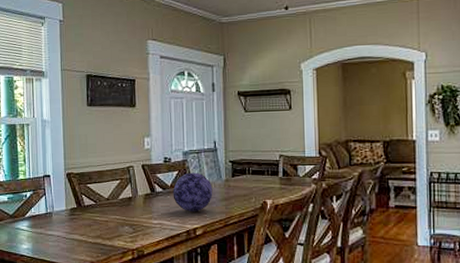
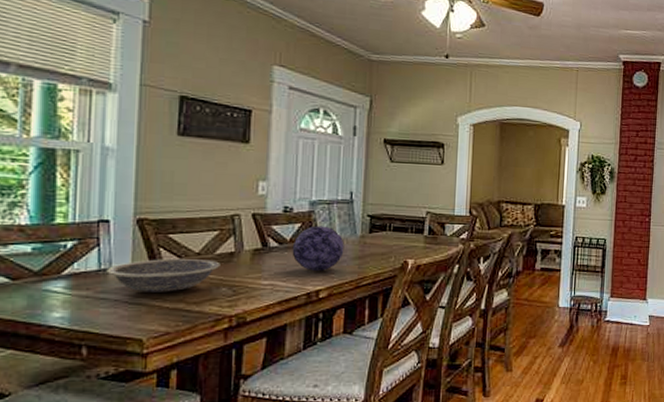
bowl: none [51,203,123,230] -> present [106,258,220,292]

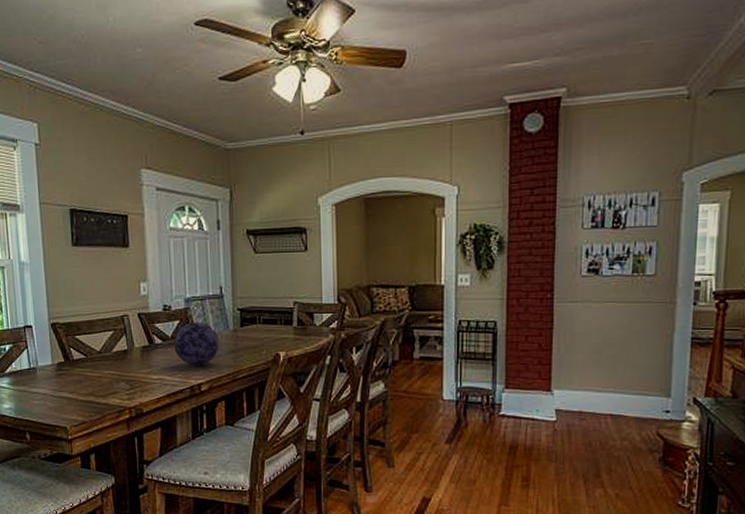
bowl: present [106,258,220,292] -> none [35,356,118,387]

